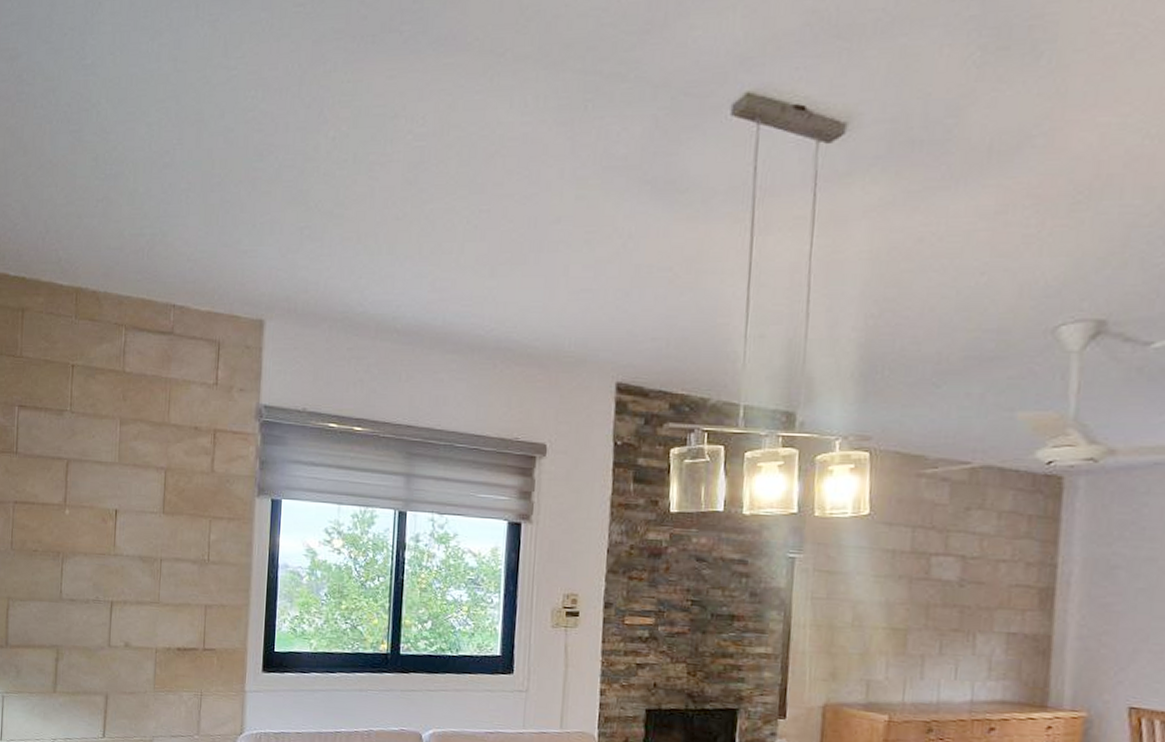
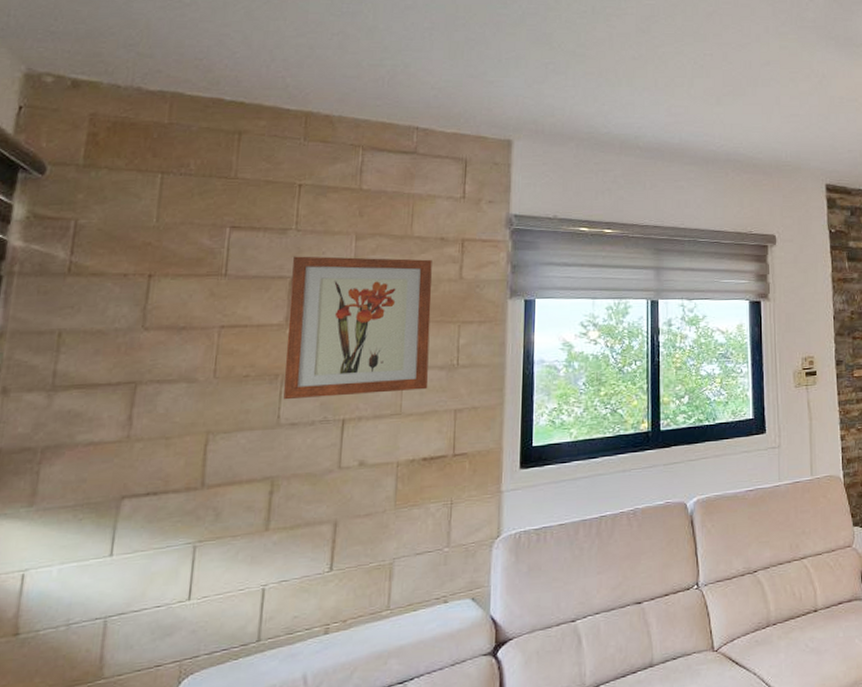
wall art: none [64,438,187,582] -> present [283,256,432,400]

